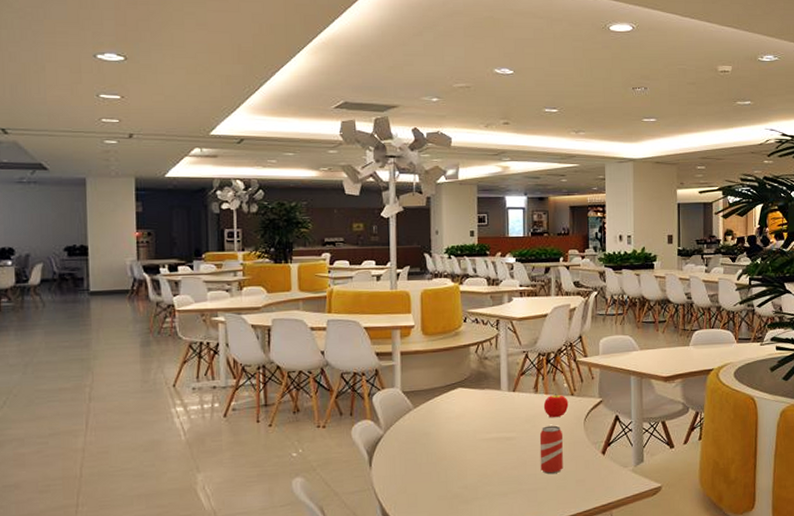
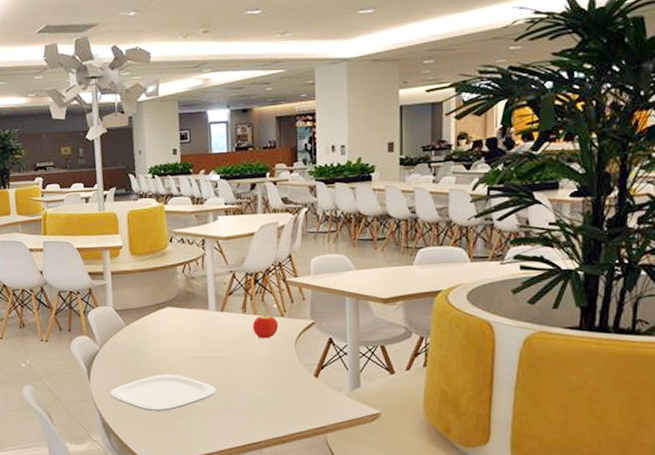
plate: none [392,457,507,498] -> present [109,374,217,411]
beverage can: present [539,425,563,475] -> none [249,346,274,395]

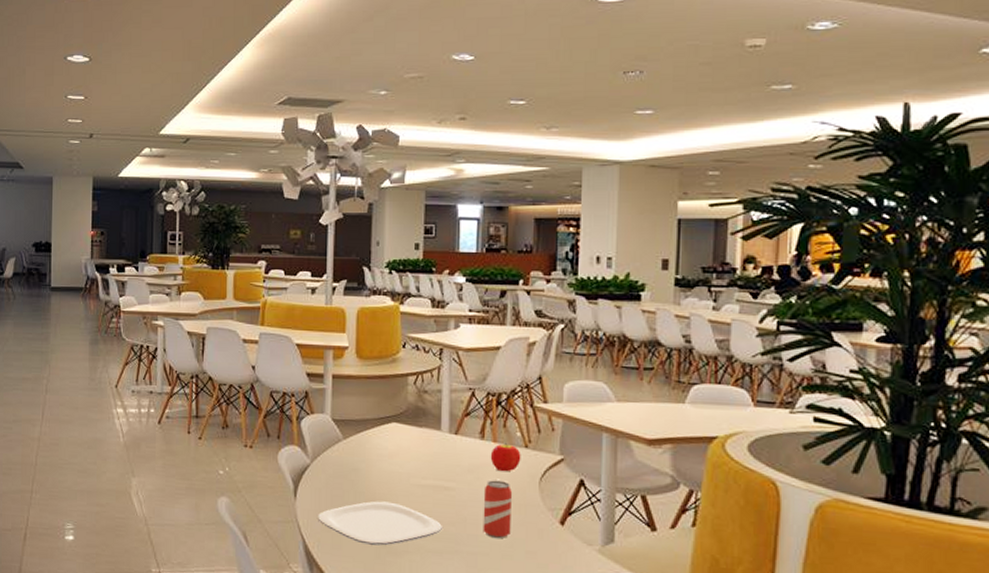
beverage can: none [249,346,274,395] -> present [483,480,513,539]

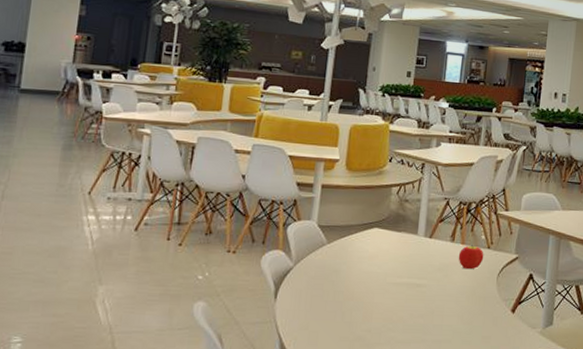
plate: present [317,501,443,546] -> none [295,299,413,339]
beverage can: present [483,480,513,539] -> none [447,277,475,327]

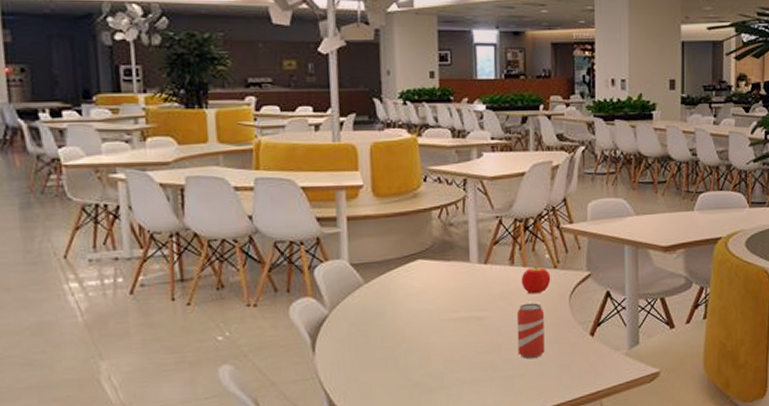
beverage can: none [447,277,475,327] -> present [516,302,545,359]

